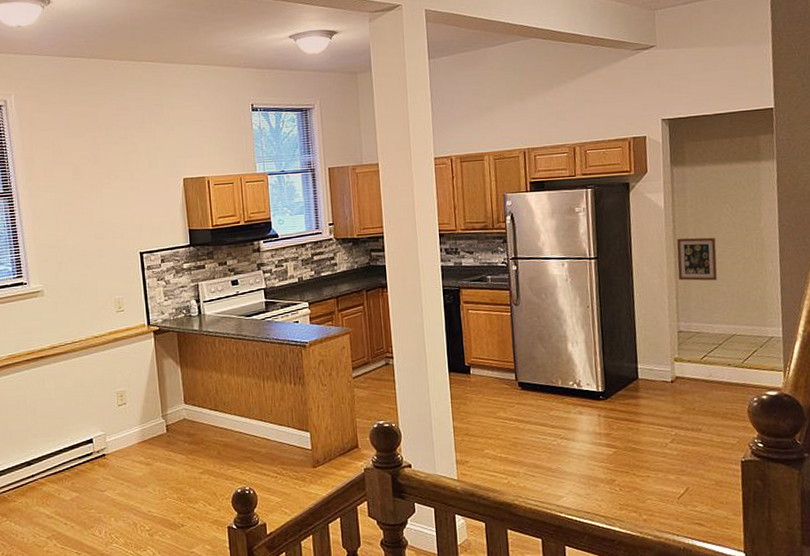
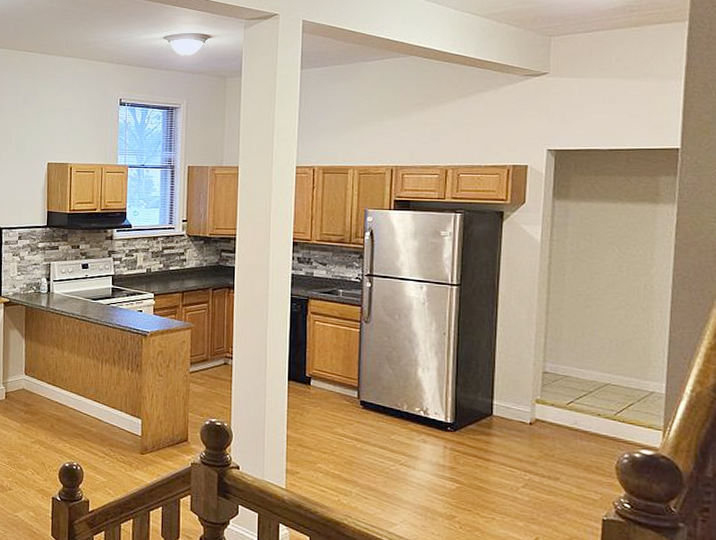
picture frame: present [676,237,717,281] -> none [549,275,597,324]

